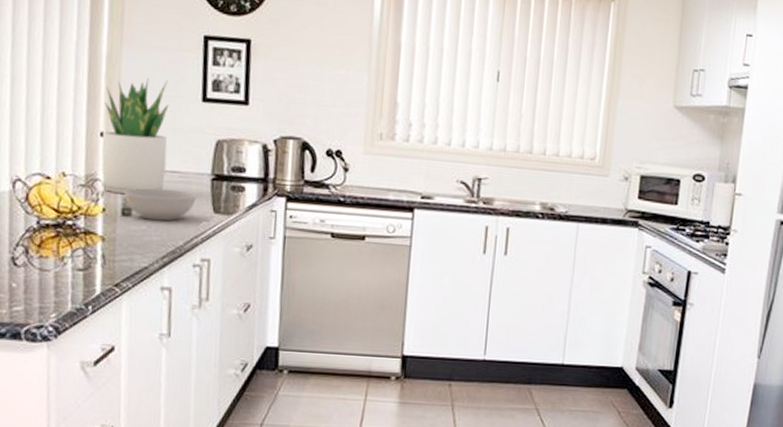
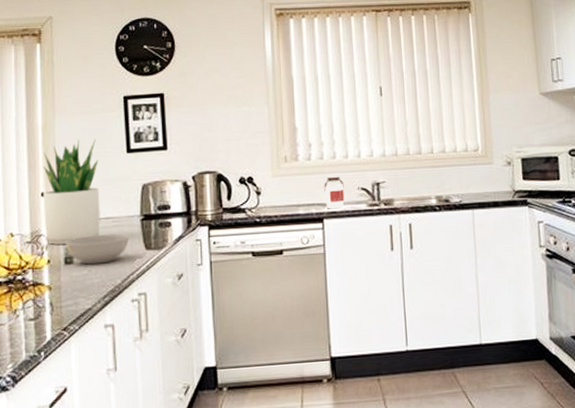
jar: none [419,163,442,201] -> present [324,176,345,210]

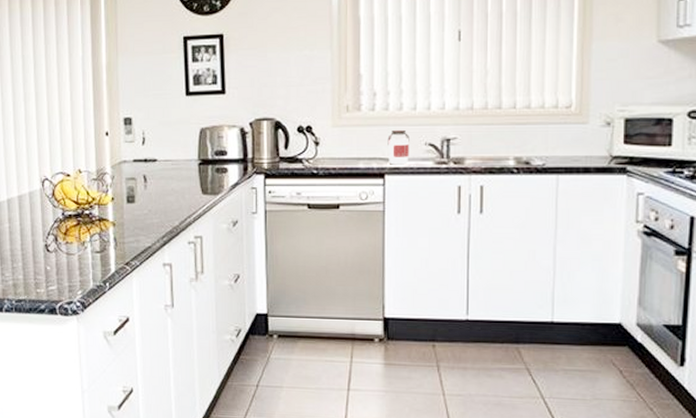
planter: present [43,139,100,245] -> none [107,80,160,184]
bowl: present [65,233,129,265] -> none [128,176,187,205]

